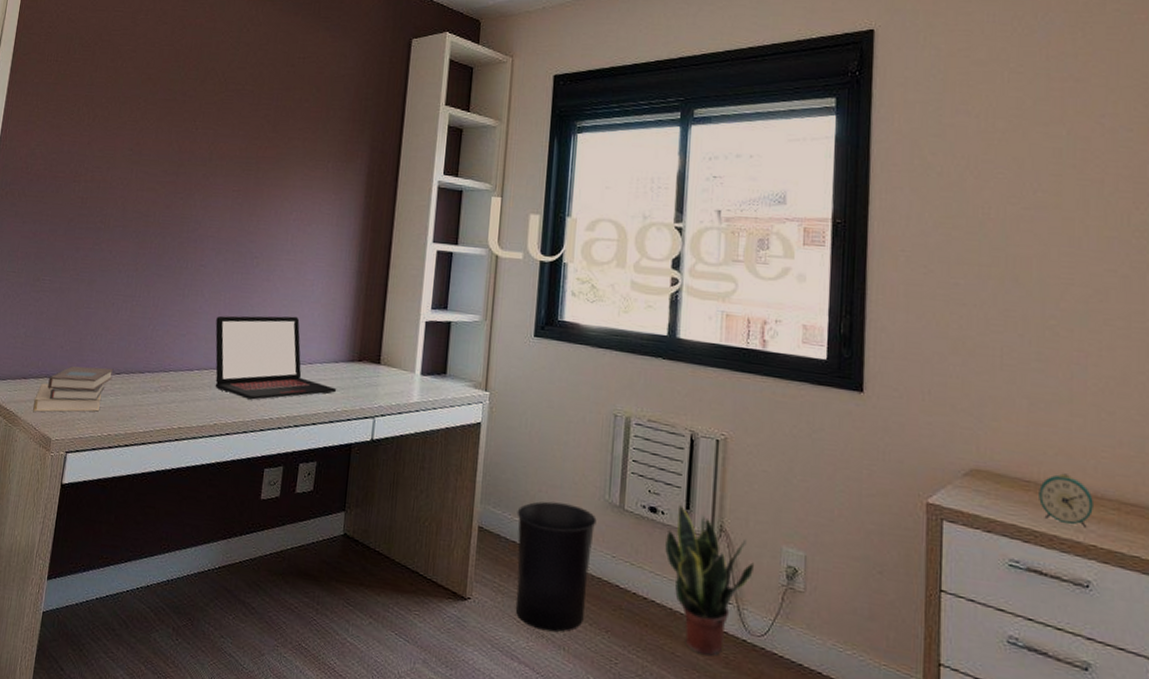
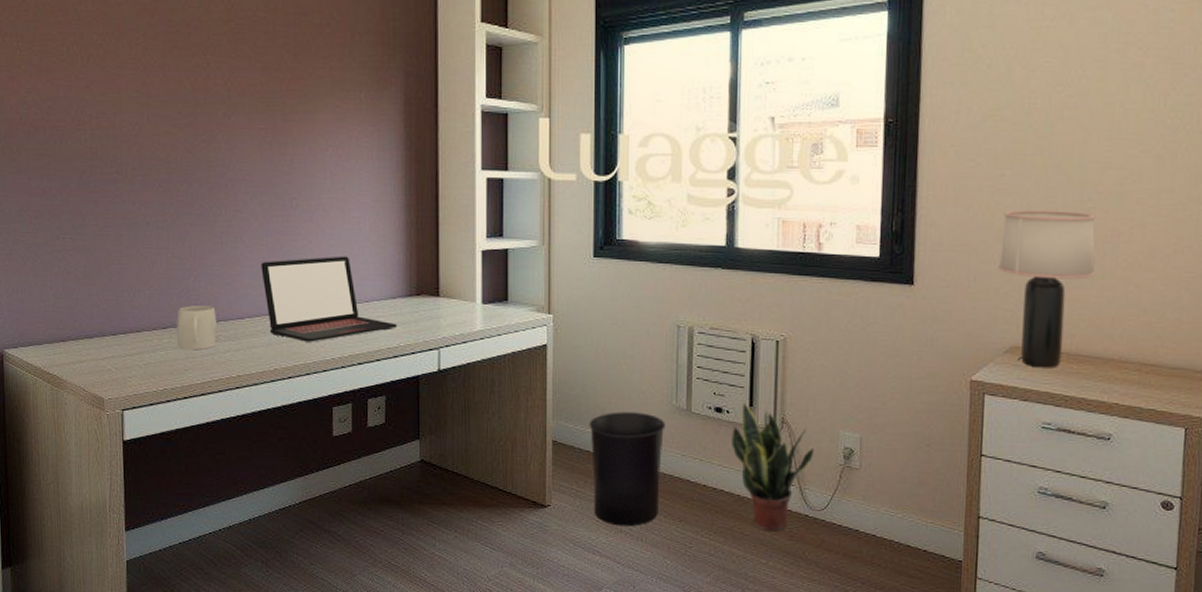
books: present [32,366,114,412] -> none [77,323,159,373]
mug: none [127,353,169,399] -> present [177,306,217,351]
table lamp: none [954,321,1062,499] -> present [998,210,1096,369]
alarm clock: present [1039,473,1093,529] -> none [1070,343,1118,390]

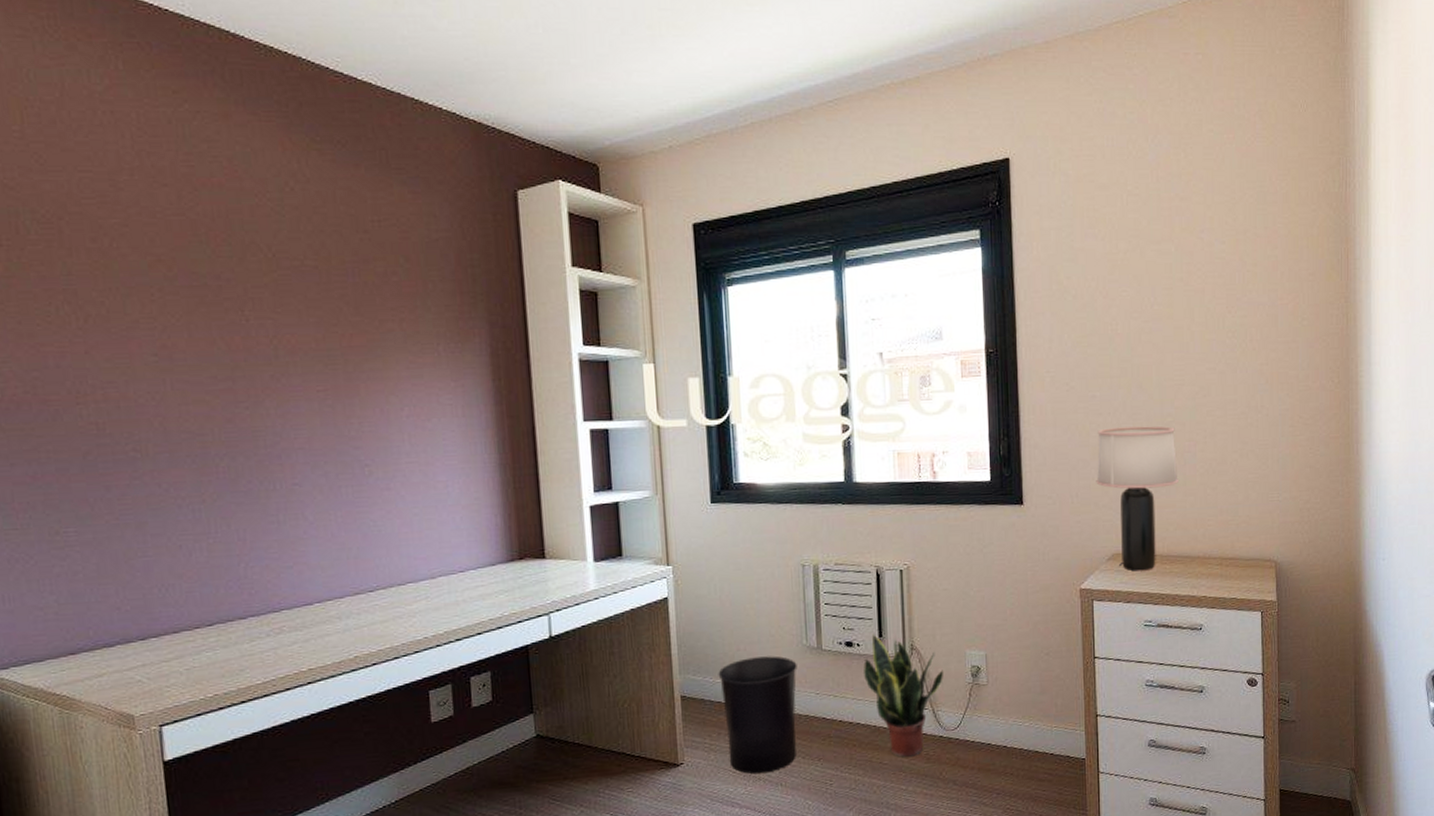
mug: present [177,306,217,351] -> none [225,594,279,648]
laptop: present [261,256,398,342] -> none [330,524,500,623]

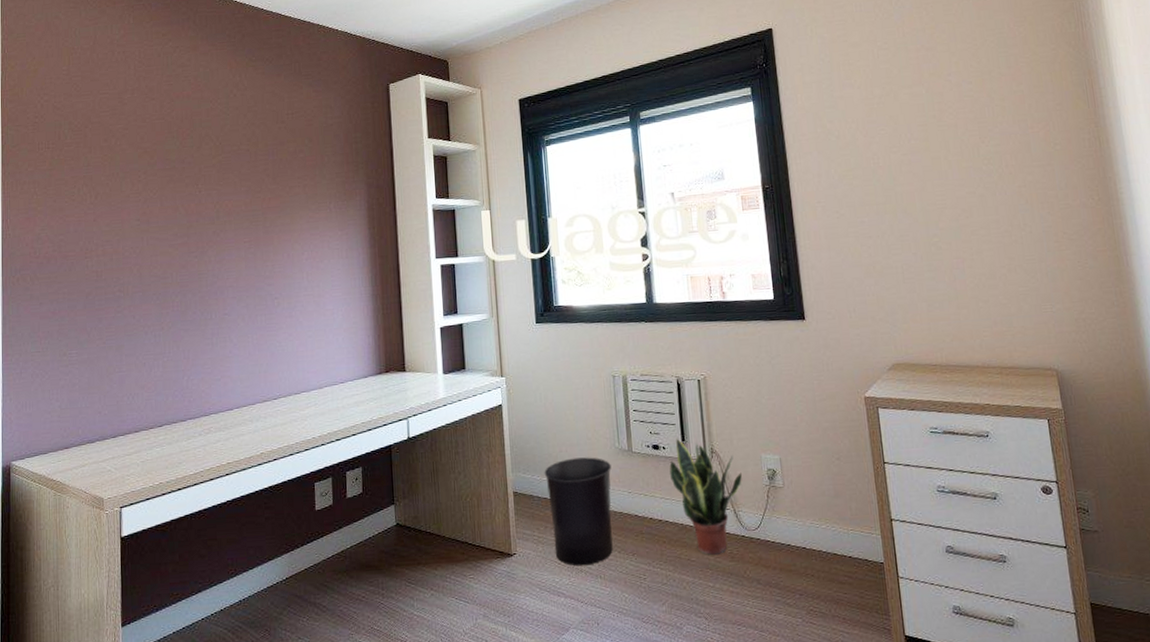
table lamp: present [1096,426,1178,571] -> none [868,245,950,380]

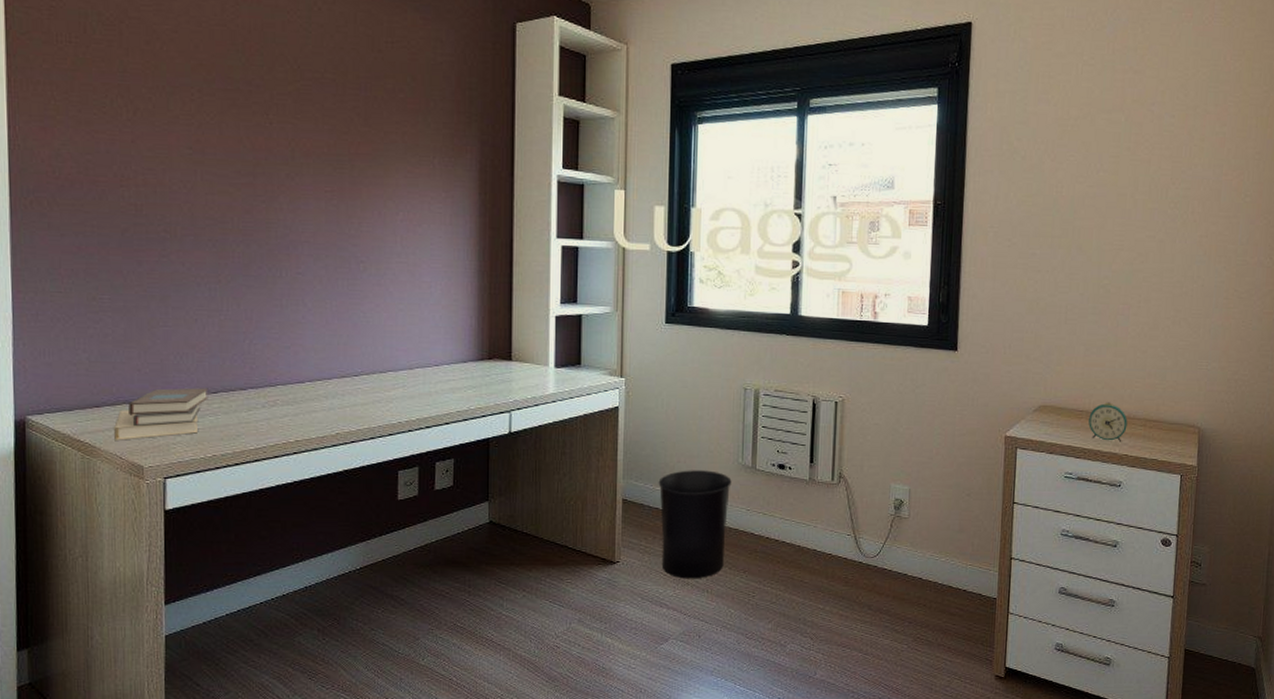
books: none [79,423,156,477] -> present [113,388,209,440]
potted plant: present [669,438,743,555] -> none [793,459,869,578]
alarm clock: none [943,354,984,393] -> present [1088,402,1128,443]

